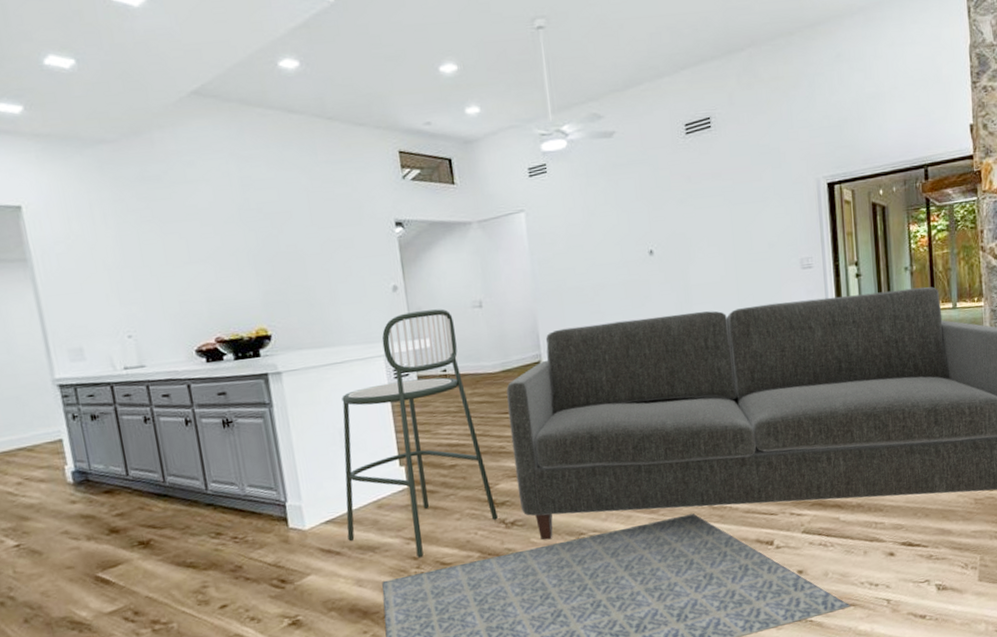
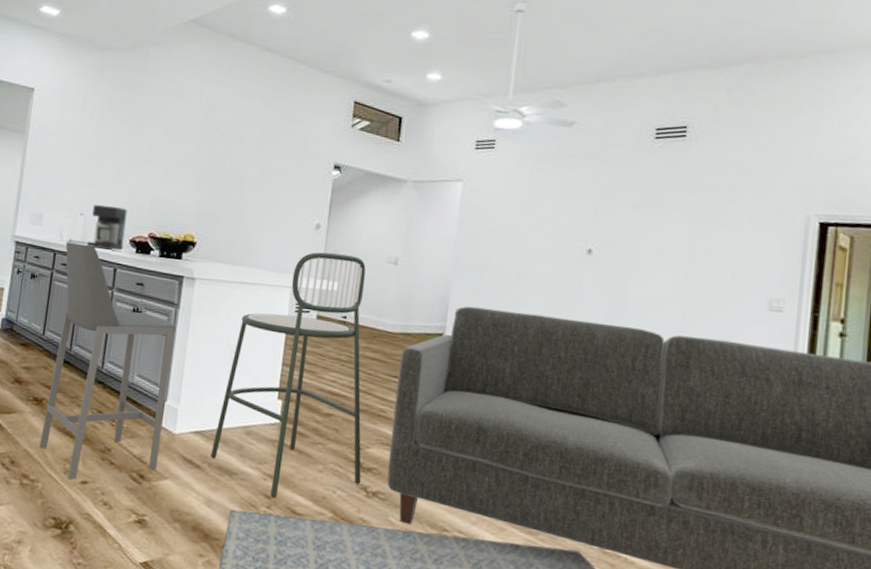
bar stool: none [121,367,297,609] -> present [39,242,176,480]
coffee maker: none [141,318,191,369] -> present [86,205,128,251]

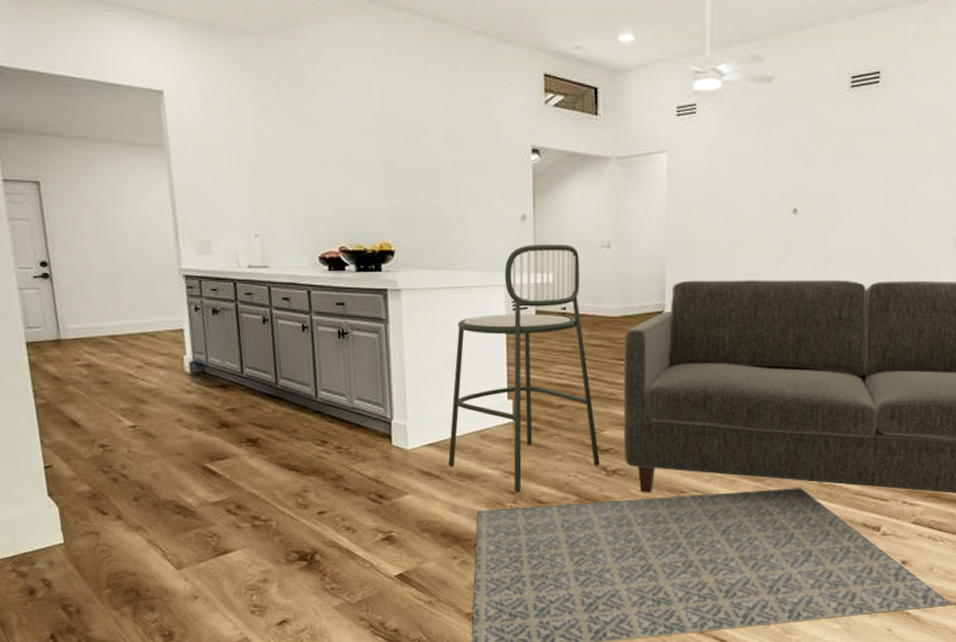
bar stool: present [39,242,176,480] -> none [245,268,395,512]
coffee maker: present [86,205,128,251] -> none [268,223,313,272]

